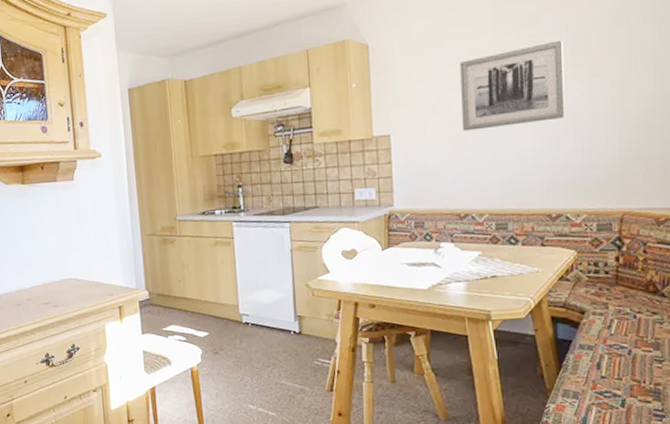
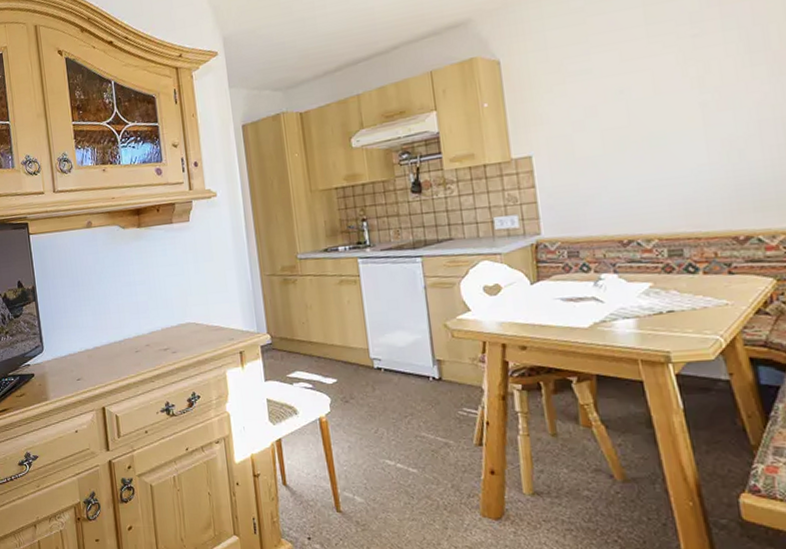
wall art: present [460,40,565,131] -> none [609,37,746,147]

